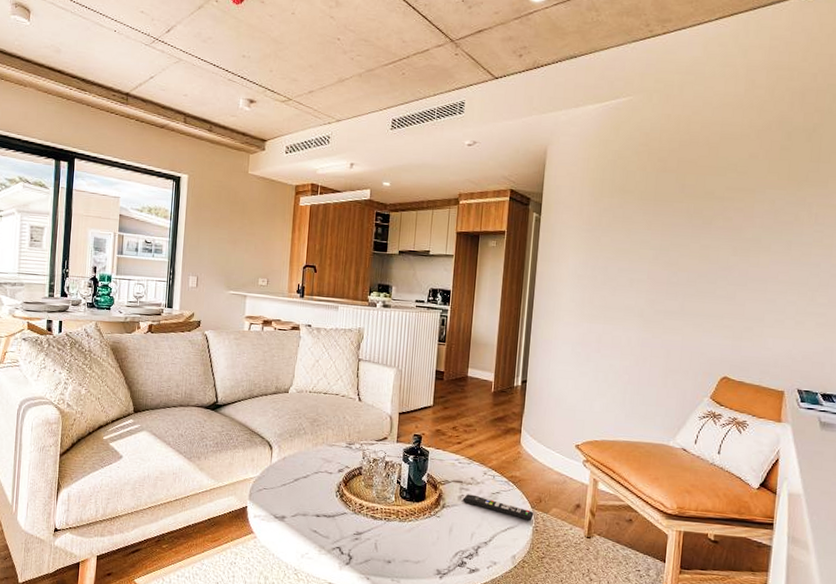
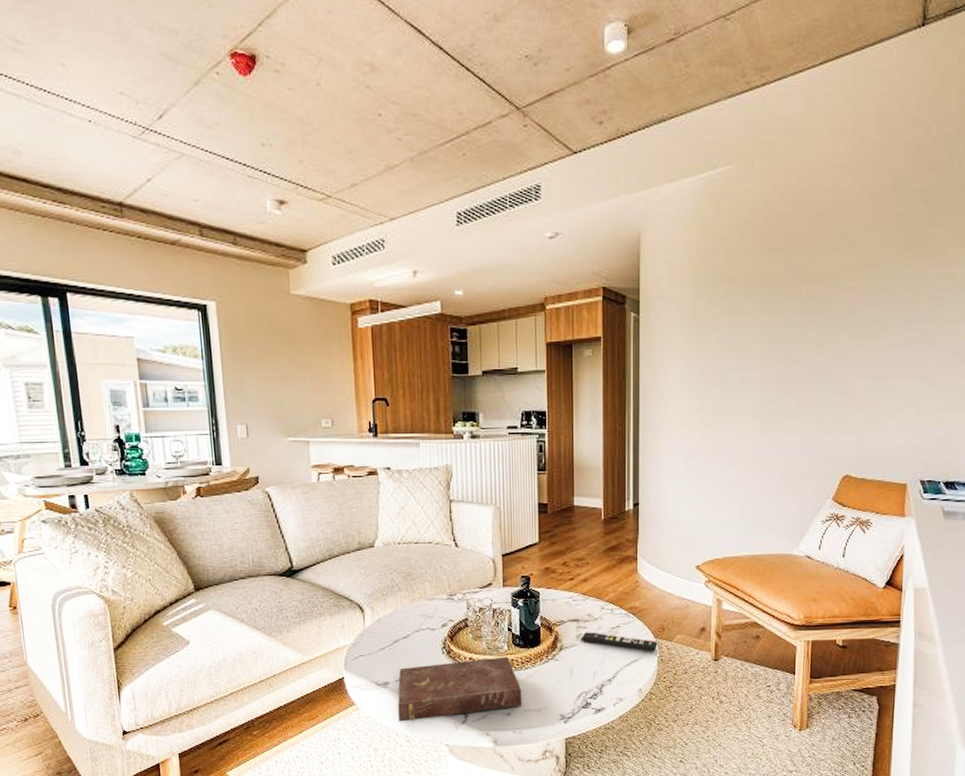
book: none [290,505,403,556] -> present [398,656,521,722]

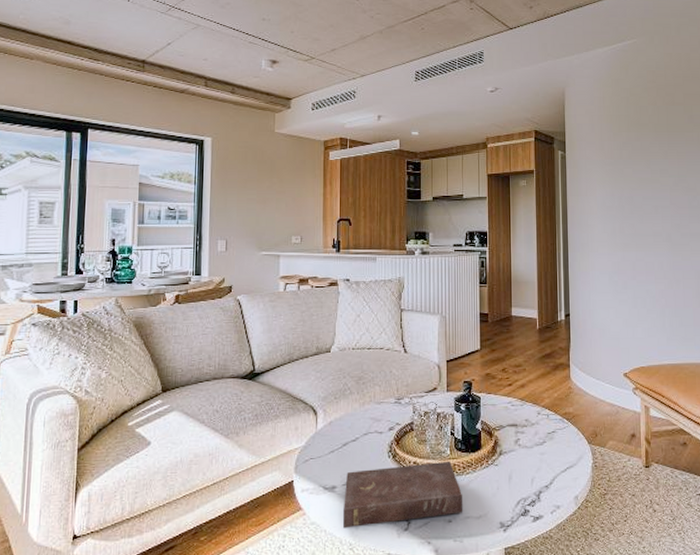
remote control: present [581,632,658,651] -> none [519,437,591,457]

